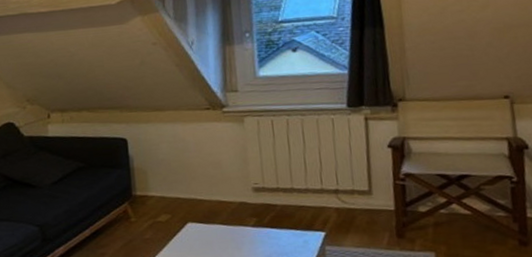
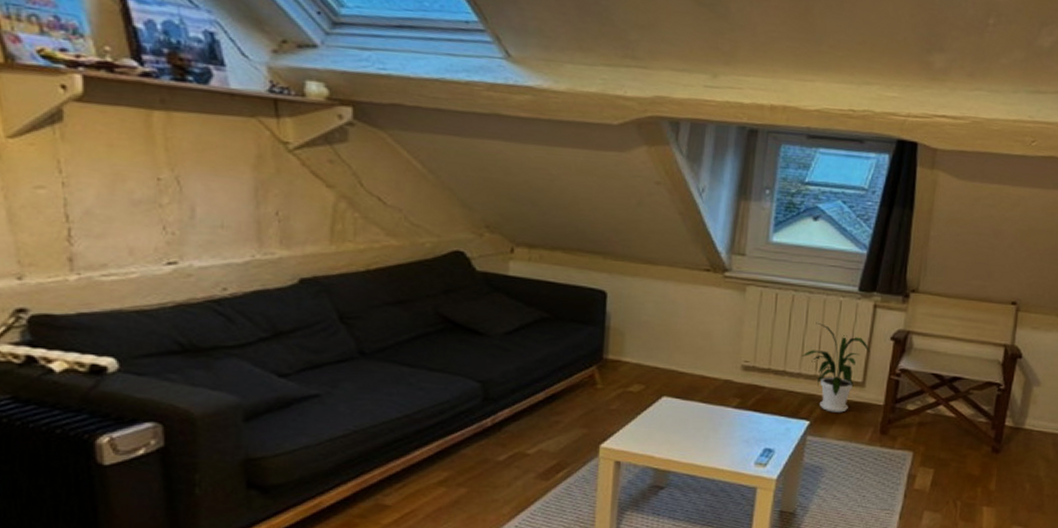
house plant: none [305,140,371,222] -> present [801,322,871,413]

